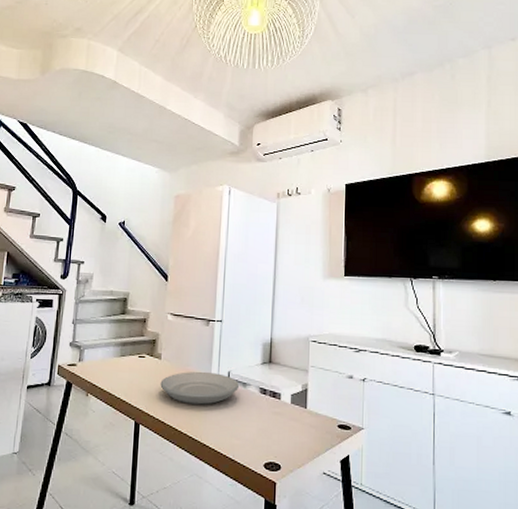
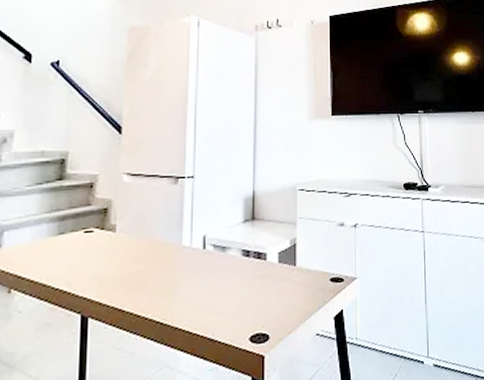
plate: present [160,371,239,405] -> none [115,239,217,282]

